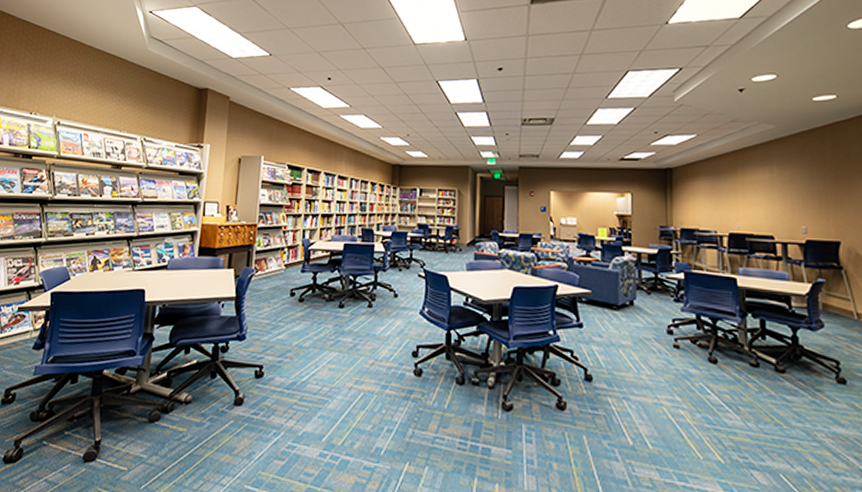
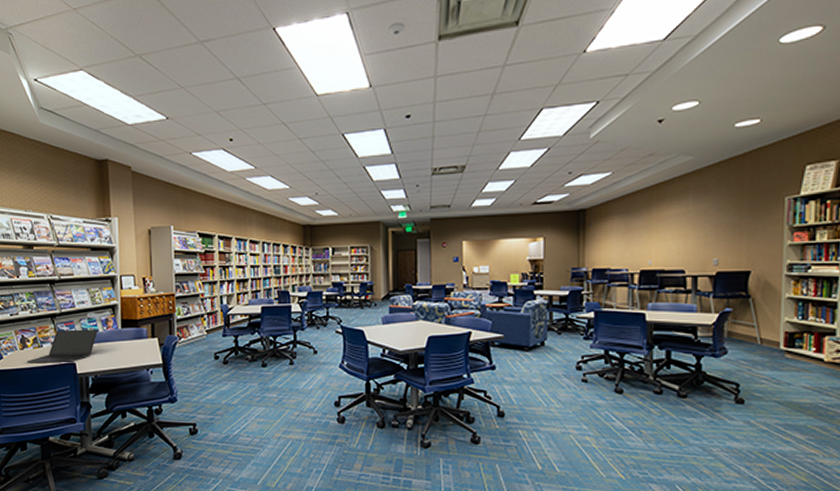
laptop: none [94,254,174,289] -> present [27,329,98,363]

